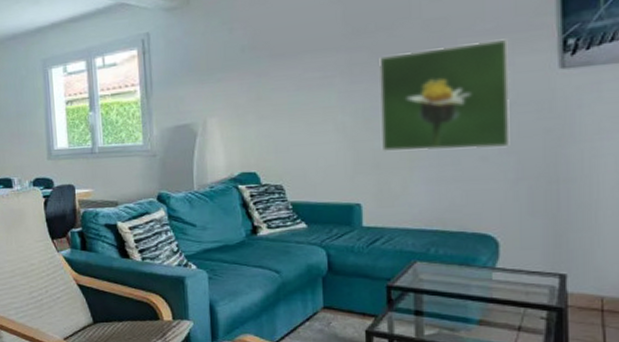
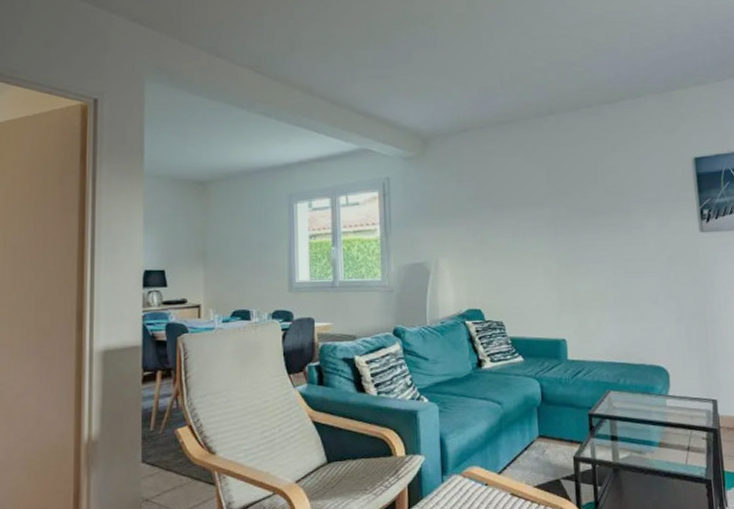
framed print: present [378,38,511,152] -> none [575,206,672,294]

